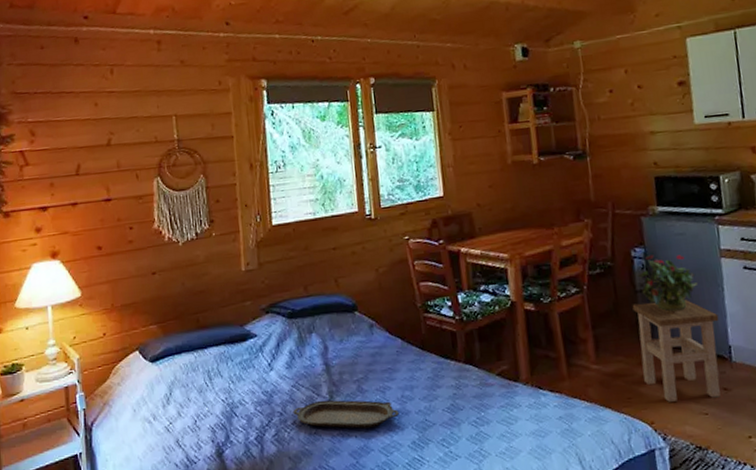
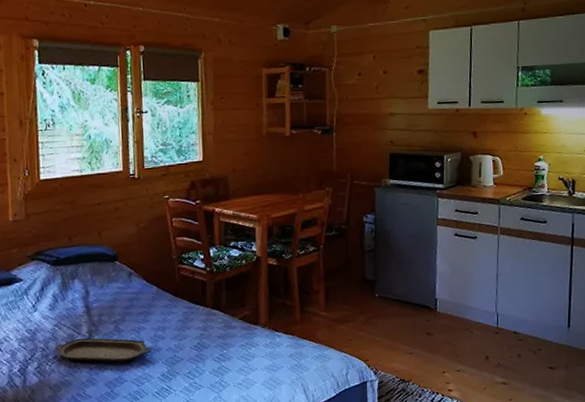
stool: present [632,300,721,402] -> none [360,260,430,344]
potted plant: present [638,255,699,312] -> none [367,221,417,270]

